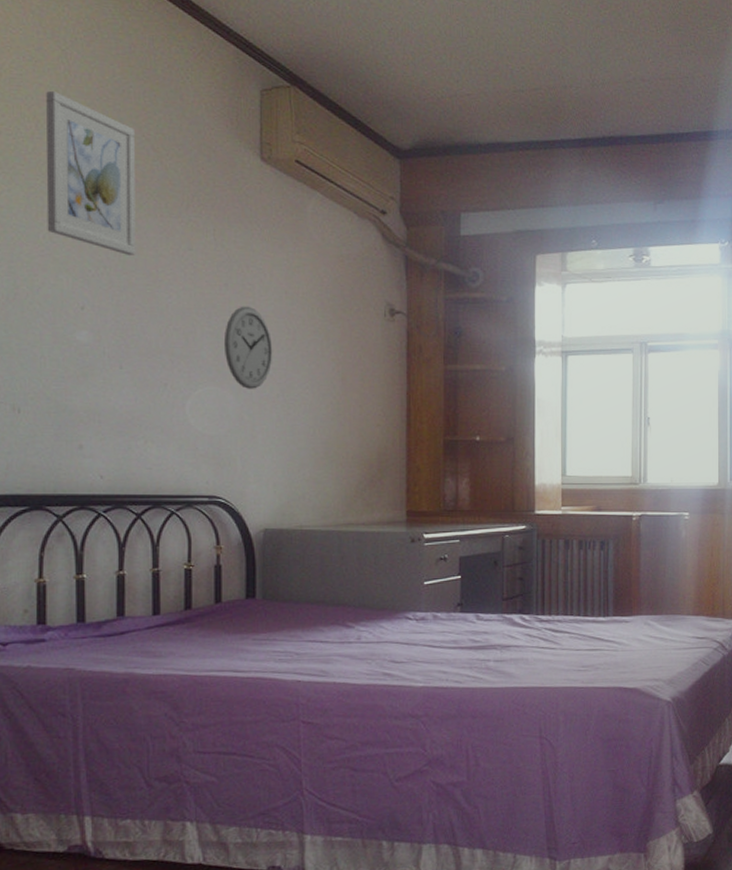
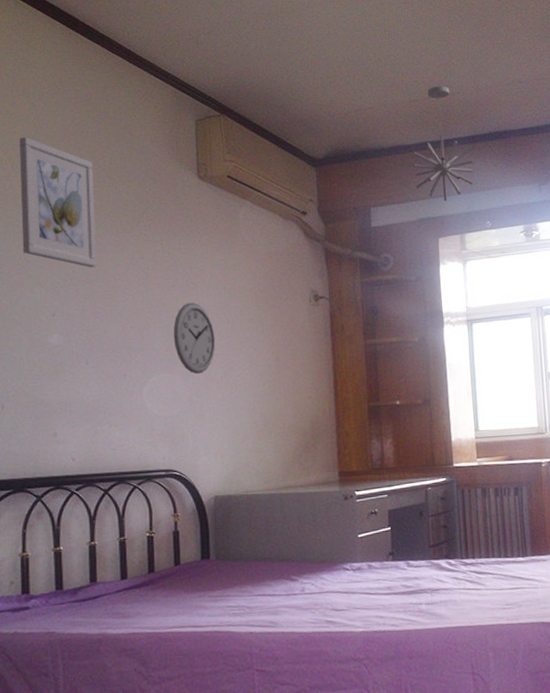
pendant light: none [514,75,582,213] -> present [413,86,474,202]

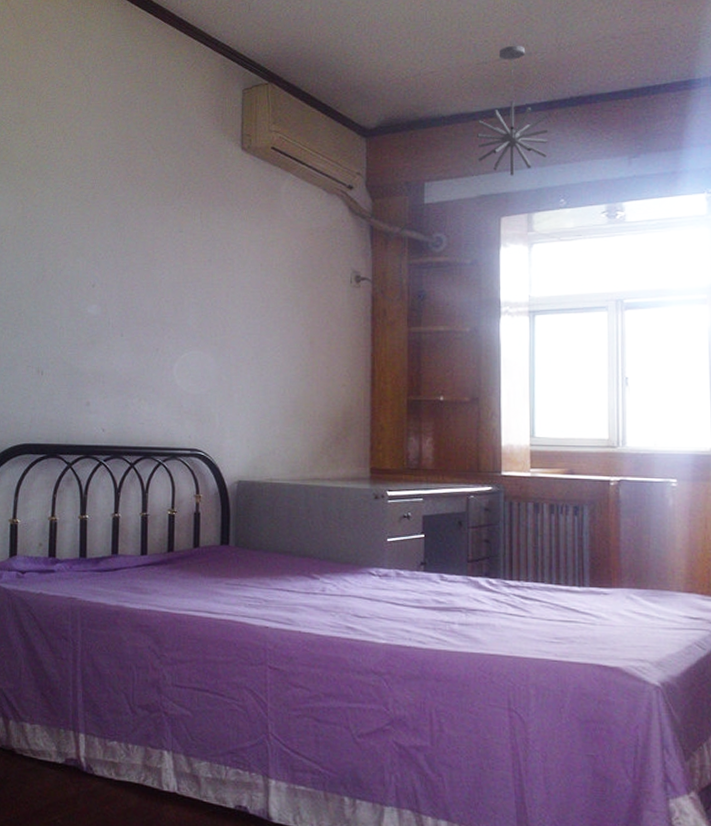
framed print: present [19,136,97,267] -> none [69,108,139,239]
wall clock: present [173,302,216,374] -> none [206,278,249,353]

